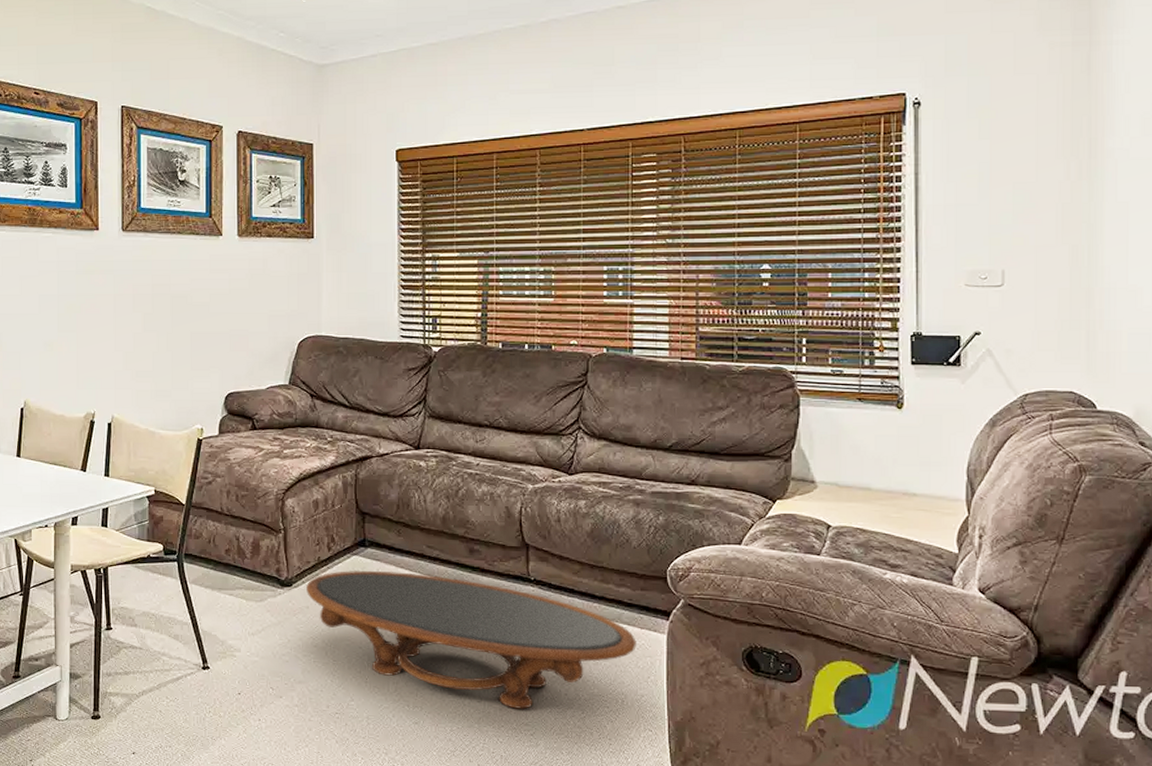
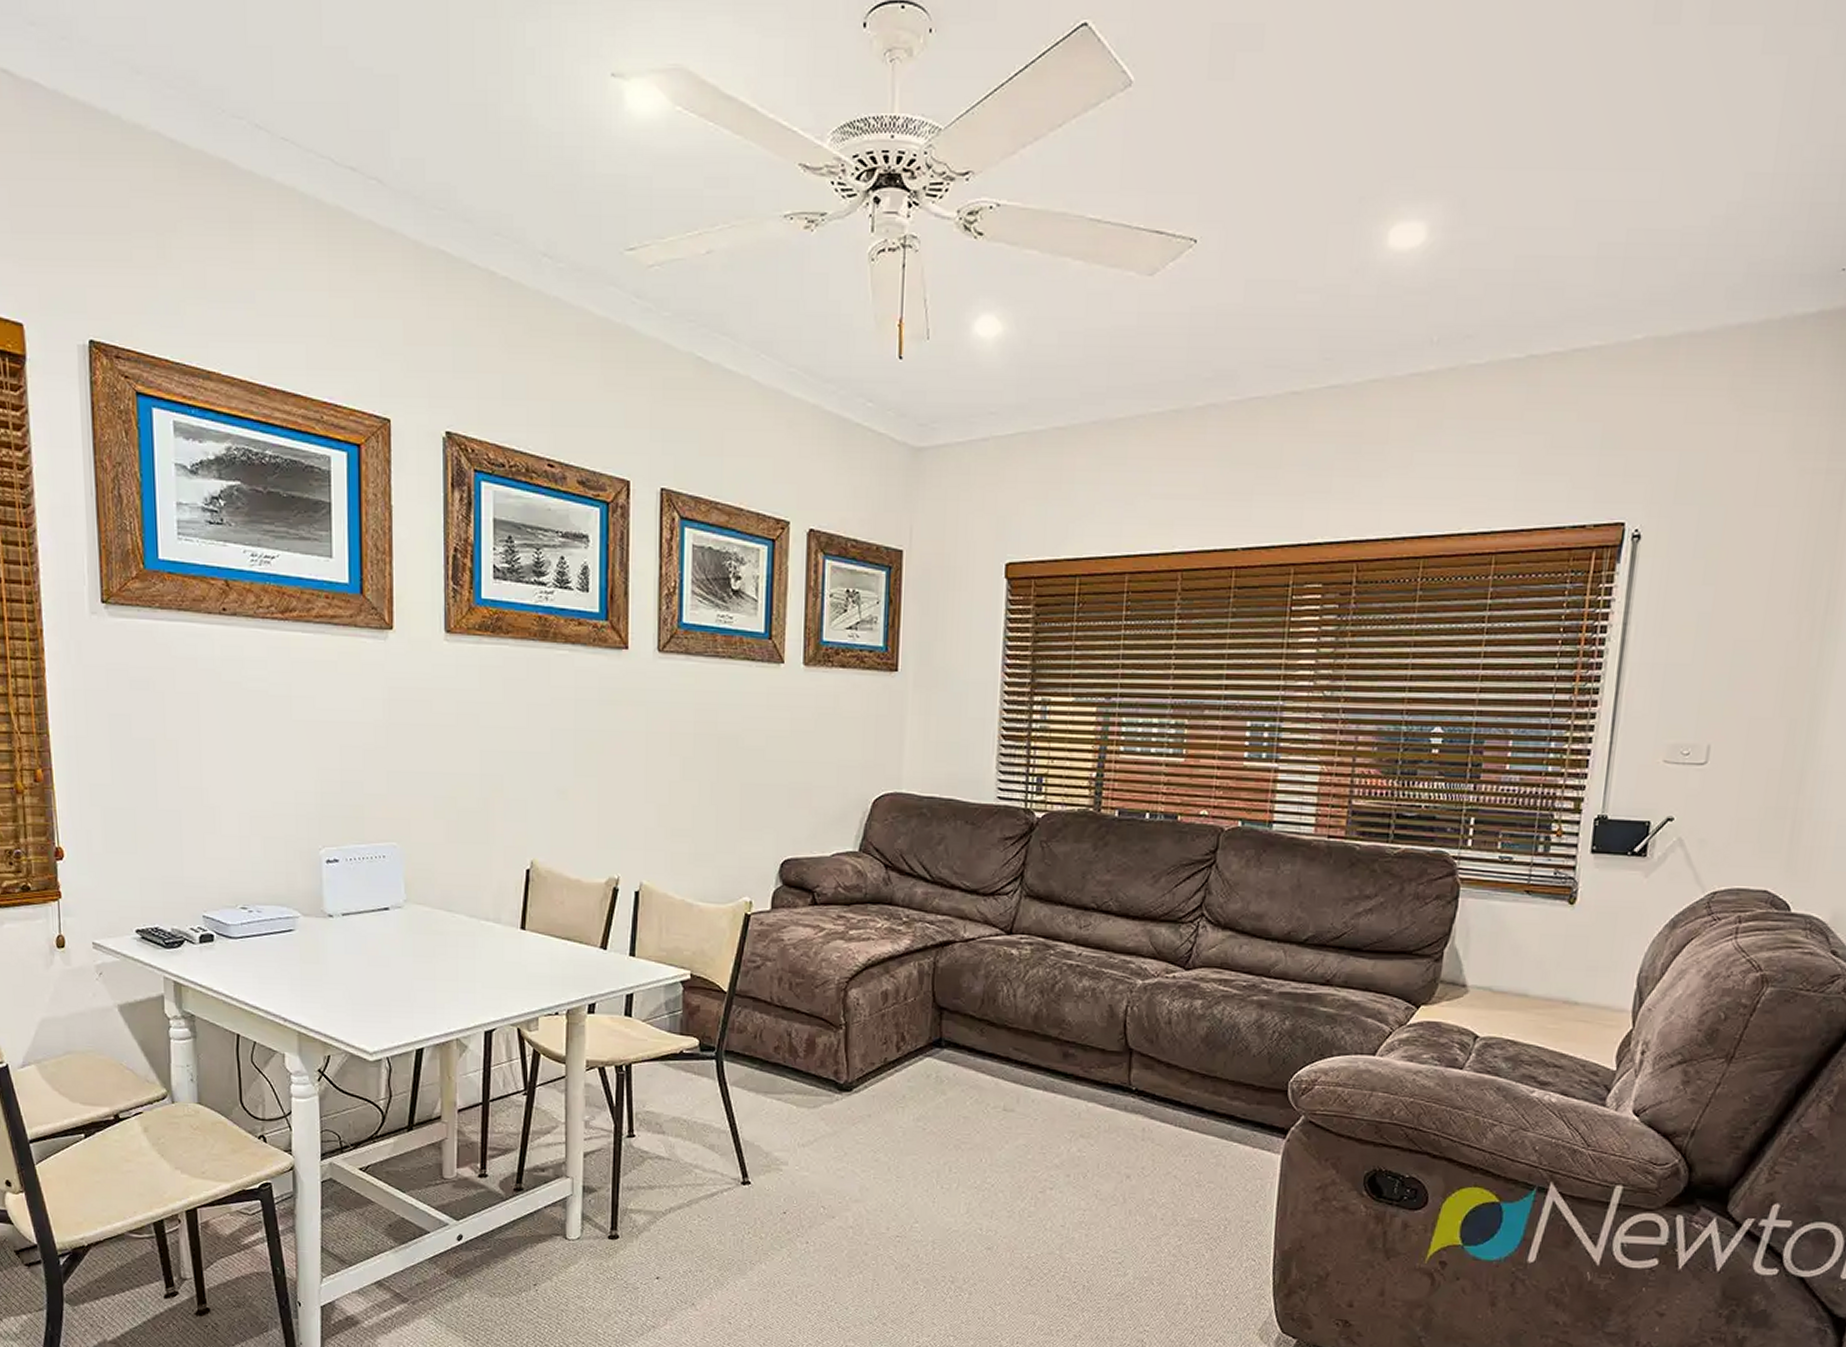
coffee table: present [306,571,637,709] -> none [869,1075,1247,1235]

